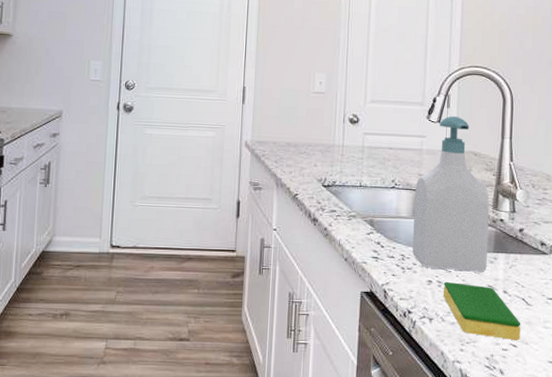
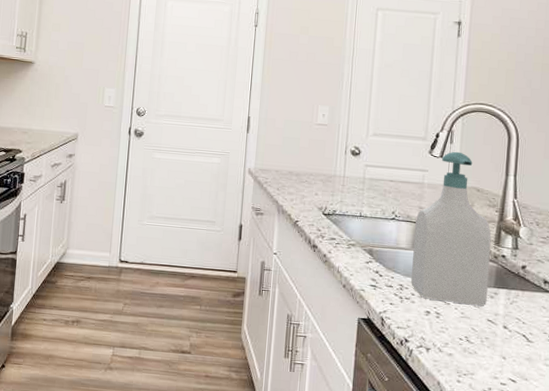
dish sponge: present [443,282,521,341] -> none [441,314,521,377]

